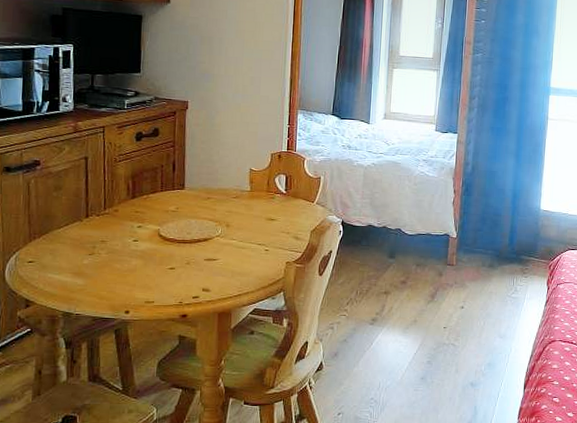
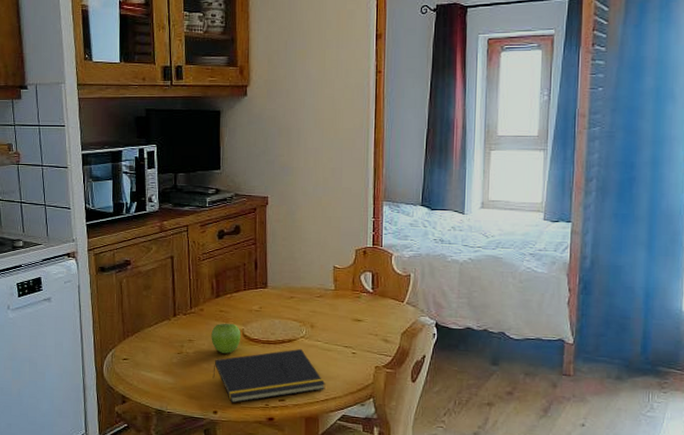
fruit: none [125,223,157,254] -> present [211,323,241,354]
notepad: none [125,247,239,302] -> present [212,348,326,403]

